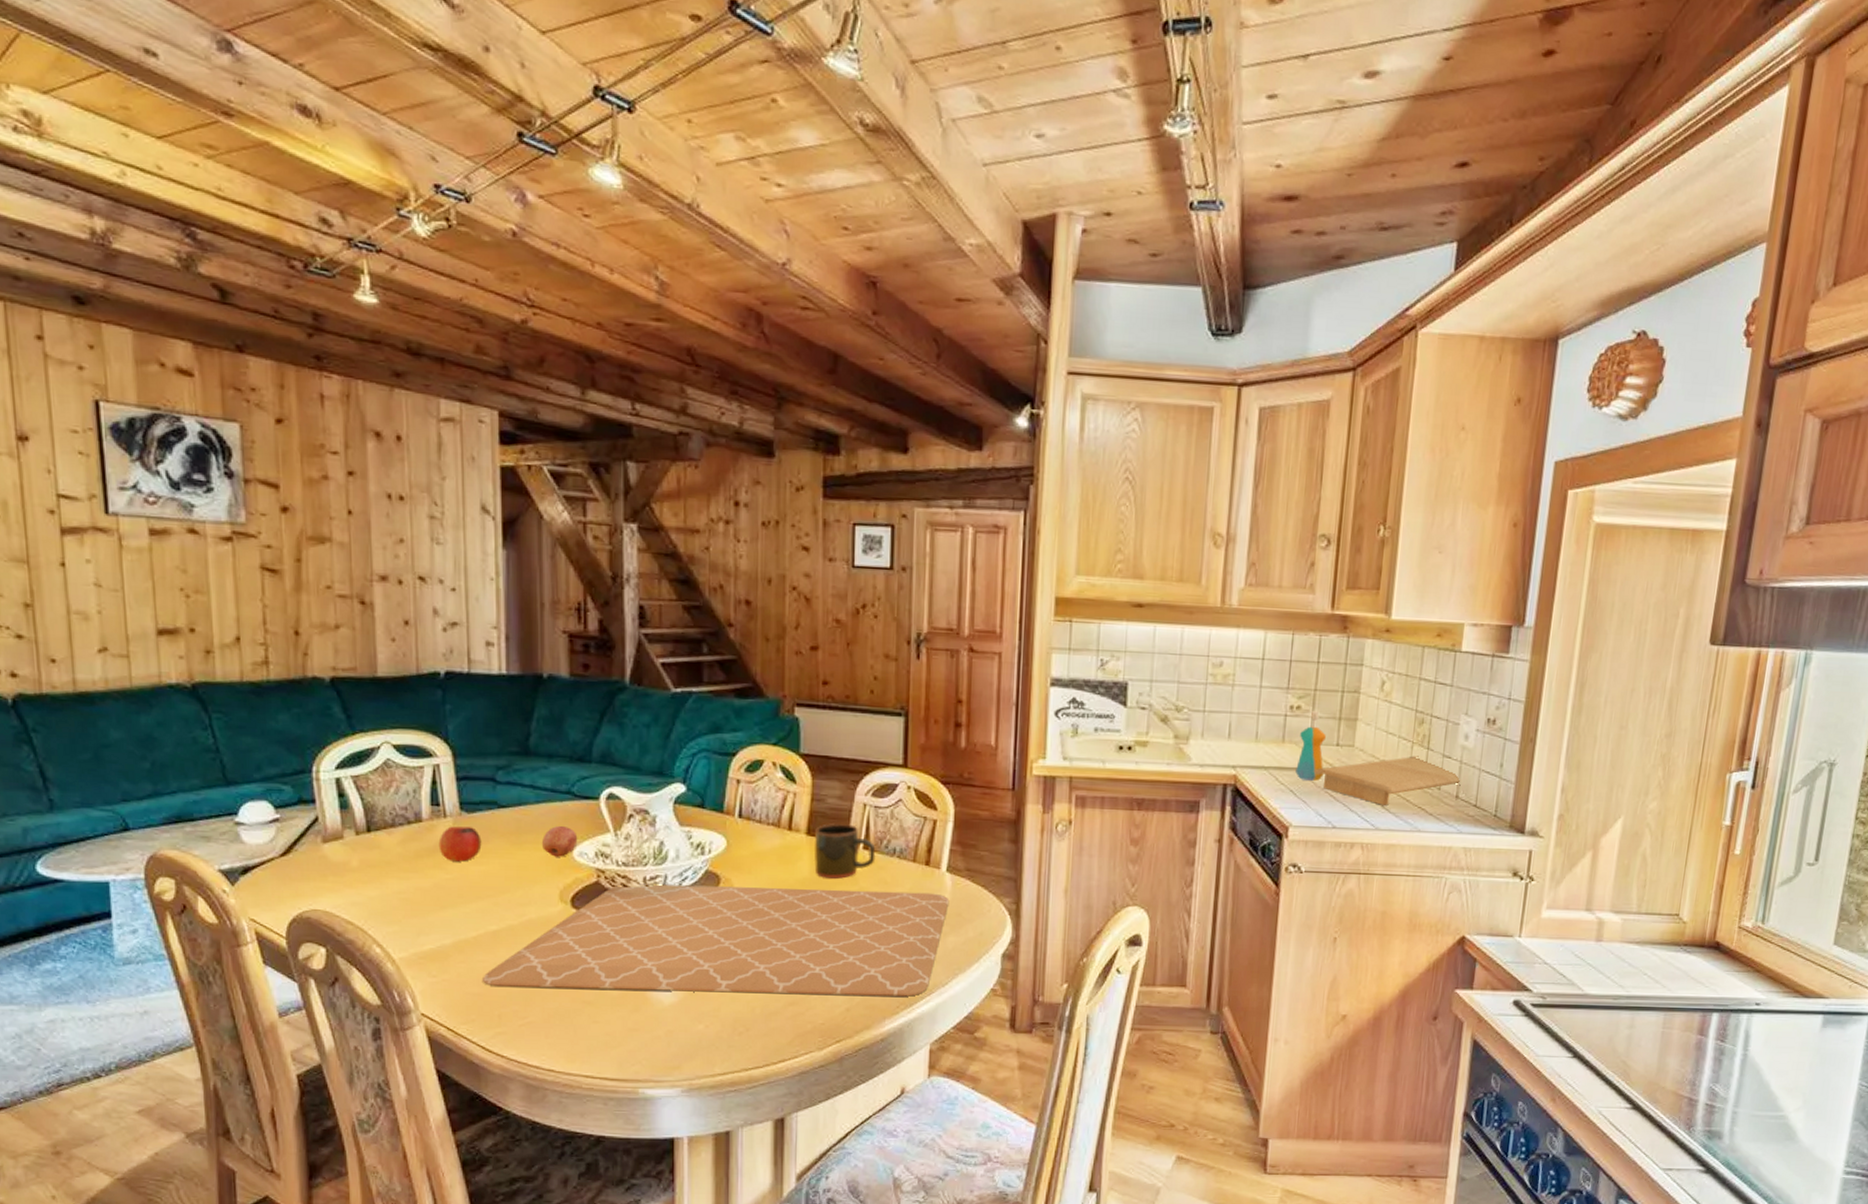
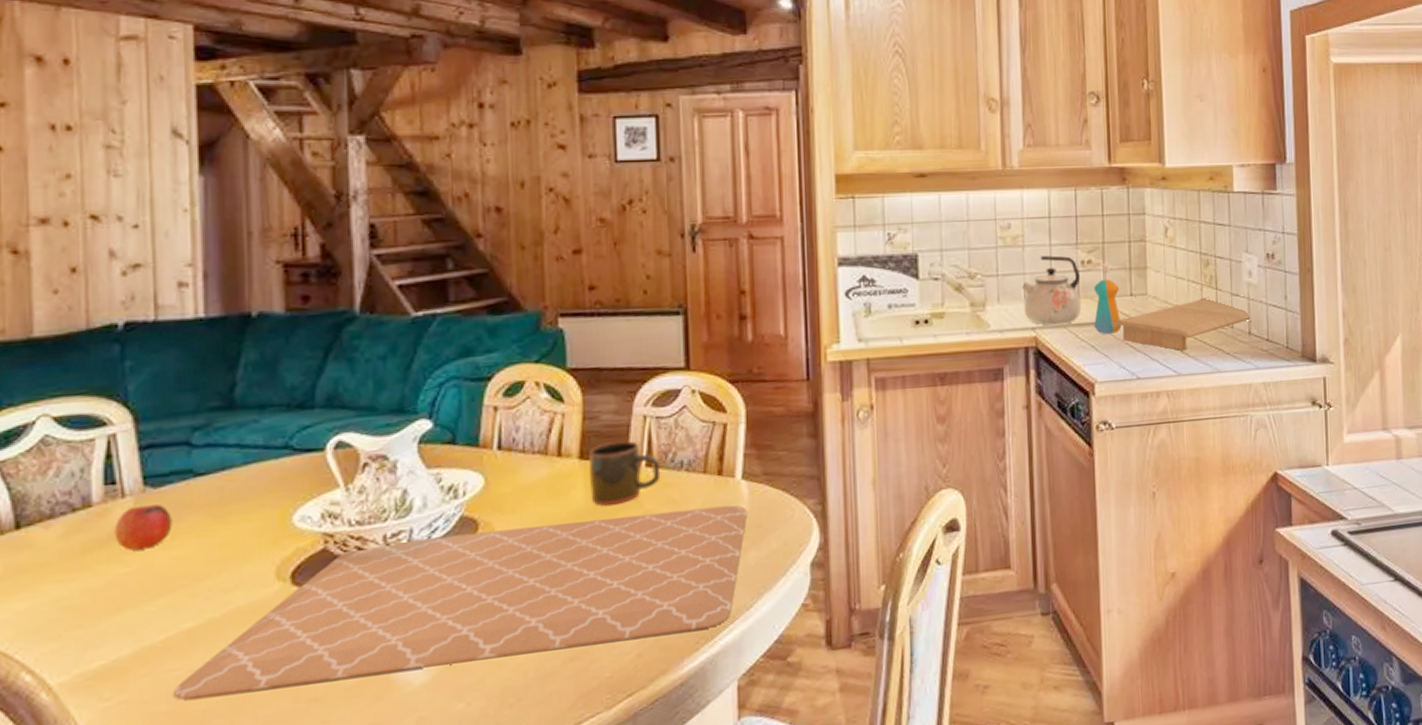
fruit: present [541,825,578,857] -> none [251,487,299,527]
kettle: none [1227,697,1288,766] -> present [1022,255,1082,326]

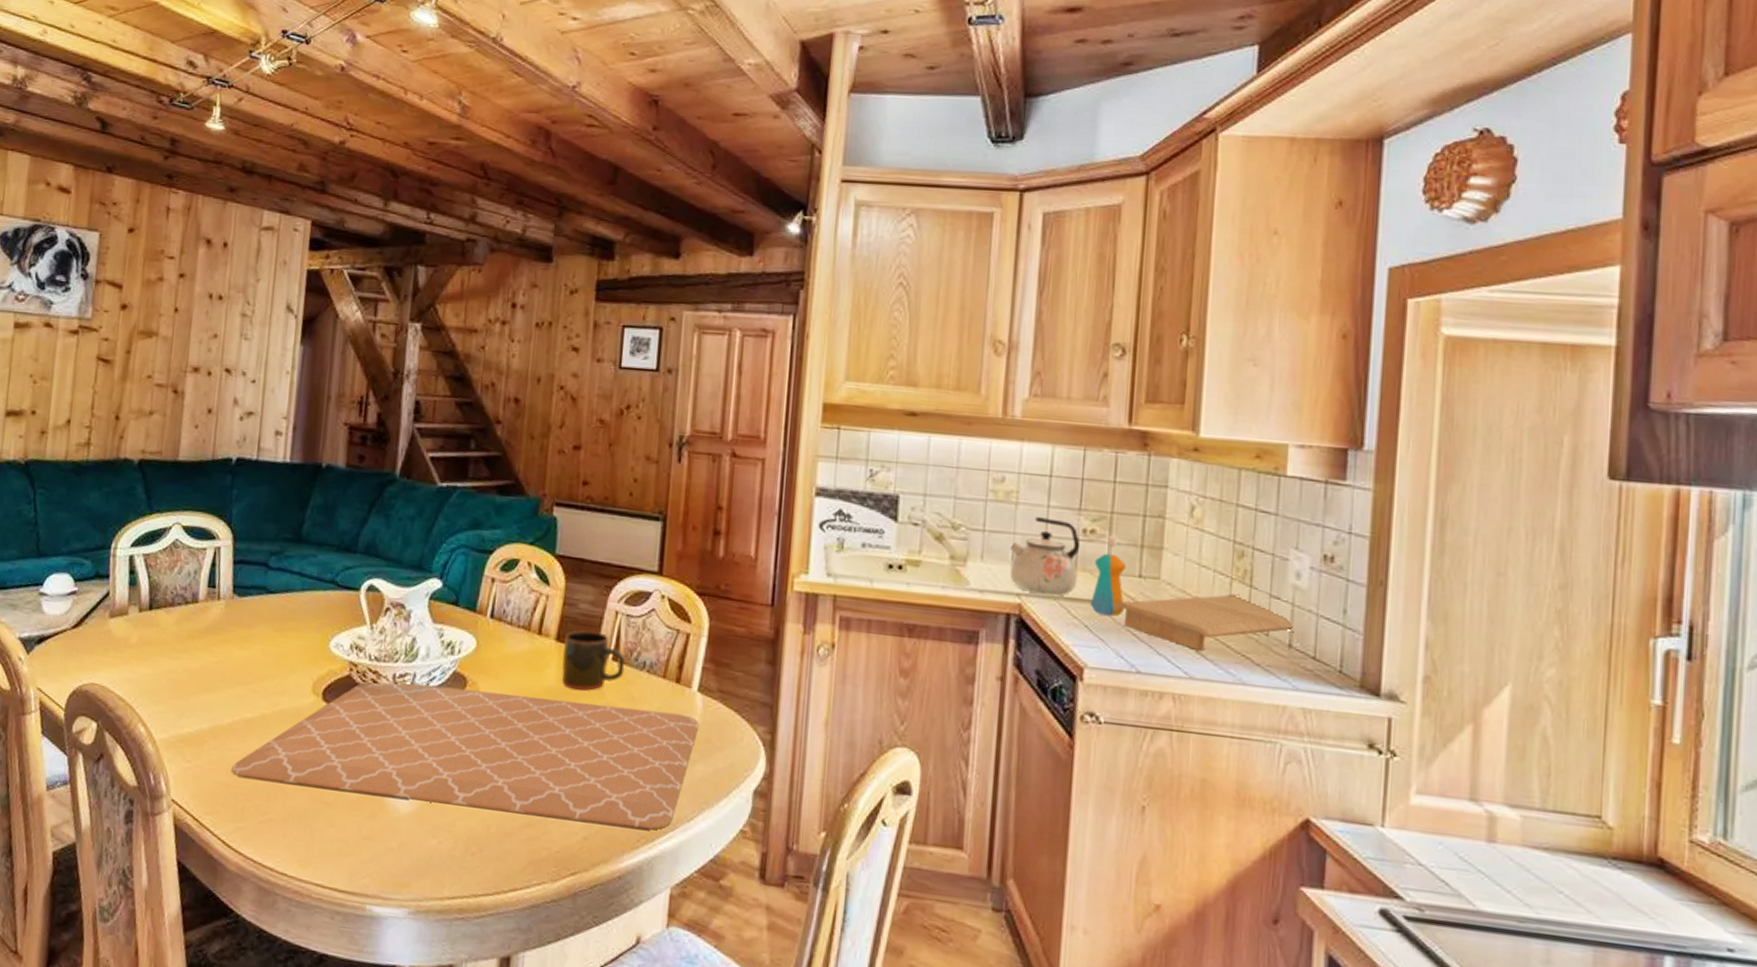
fruit: present [114,504,173,551] -> none [209,609,249,645]

